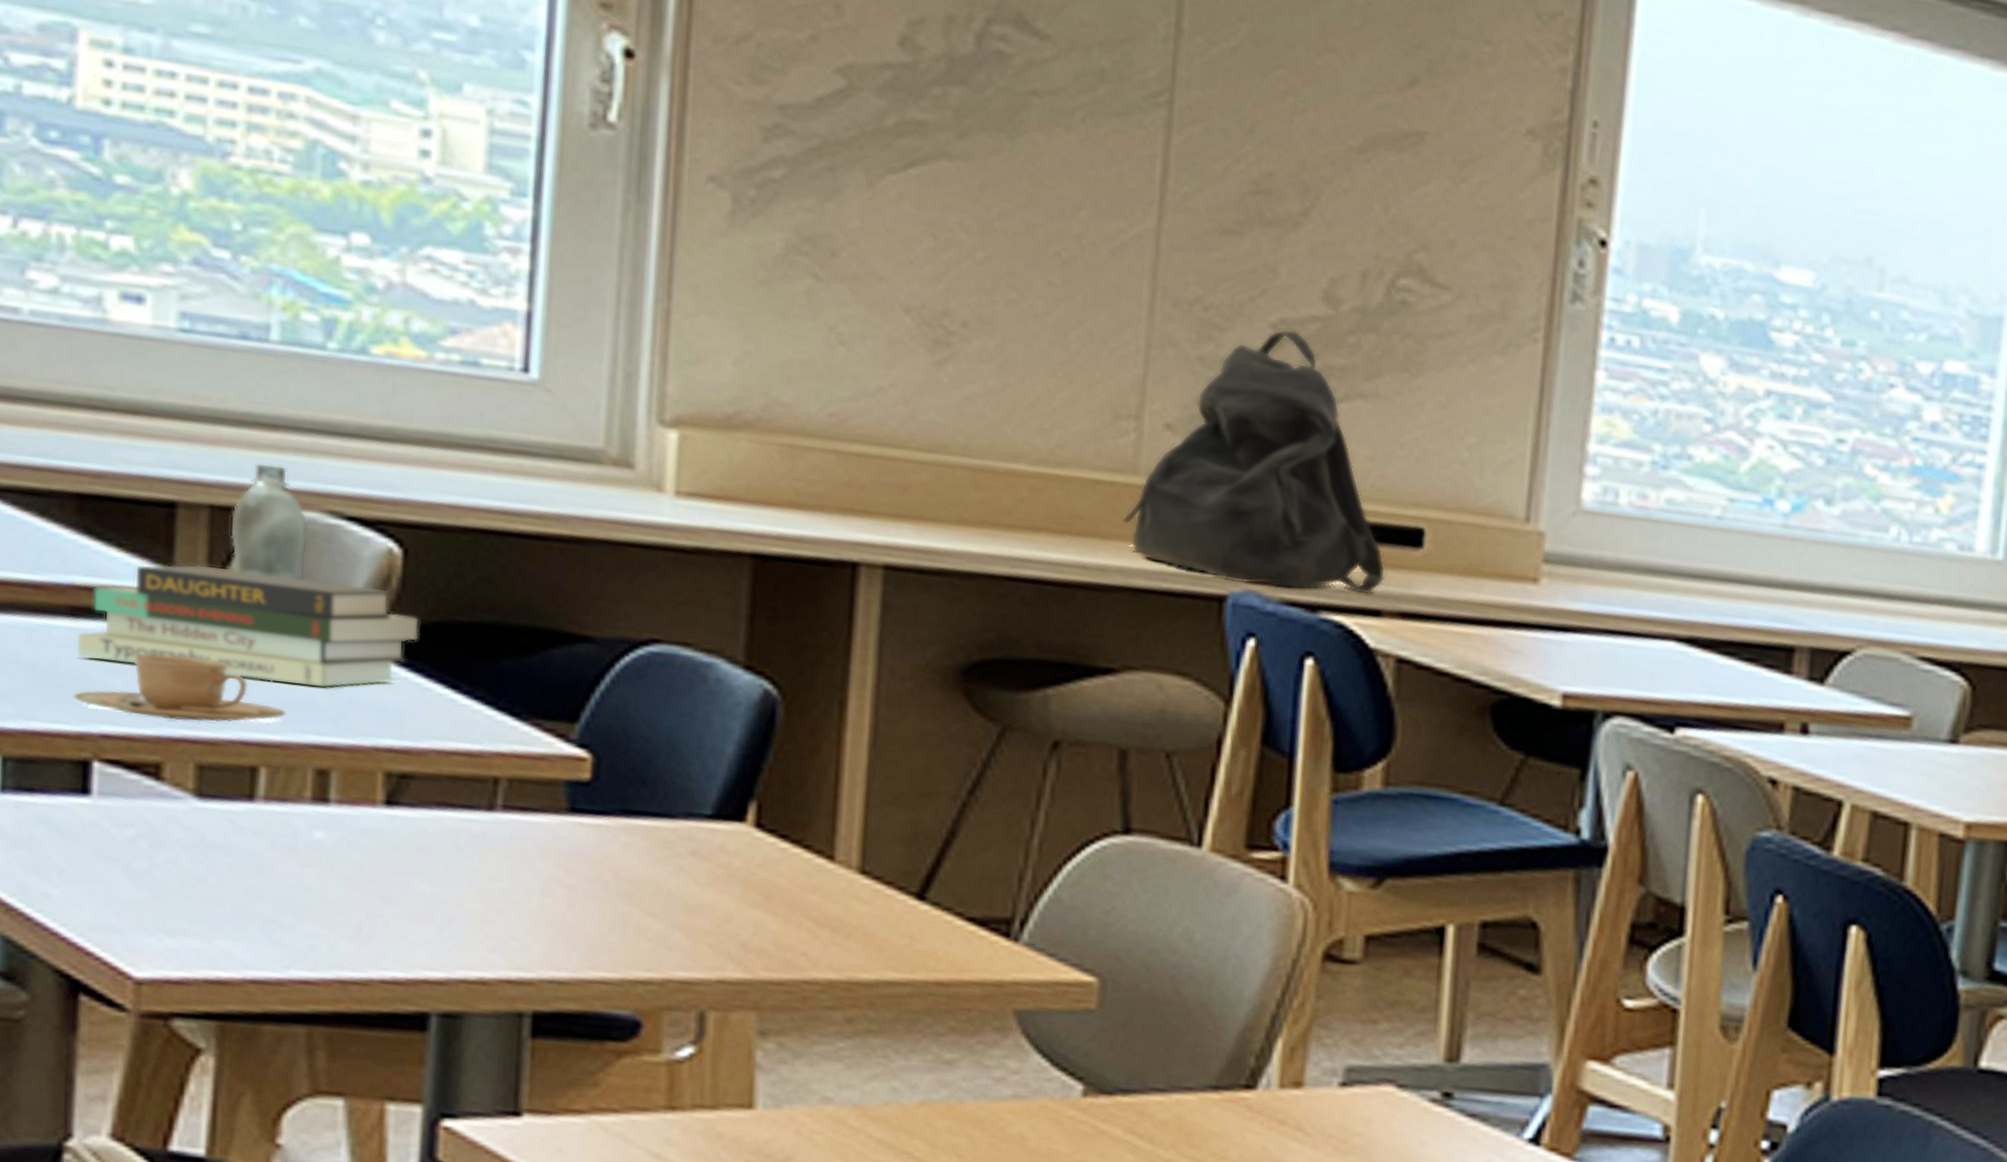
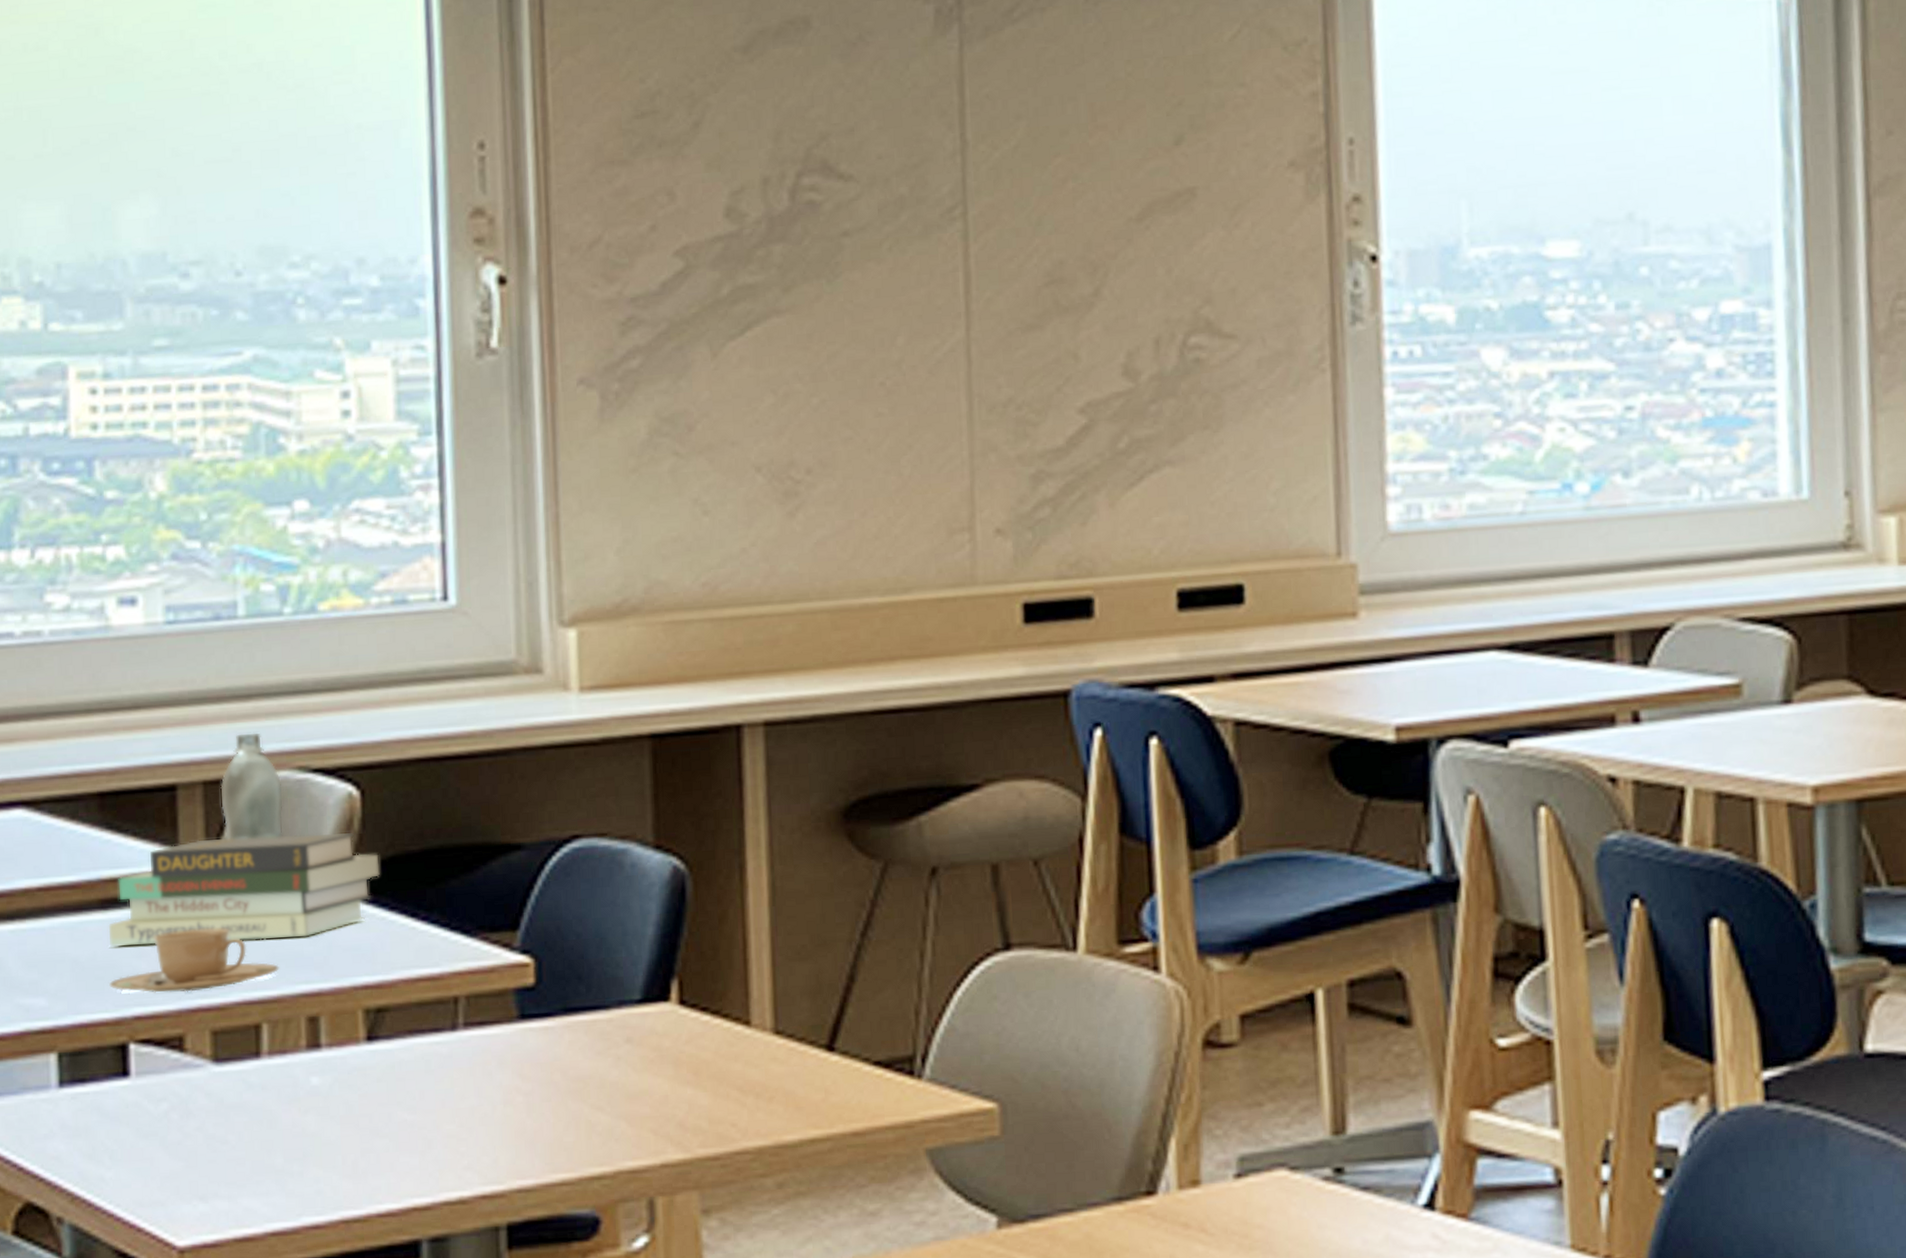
backpack: present [1122,329,1386,593] -> none [968,410,1214,672]

